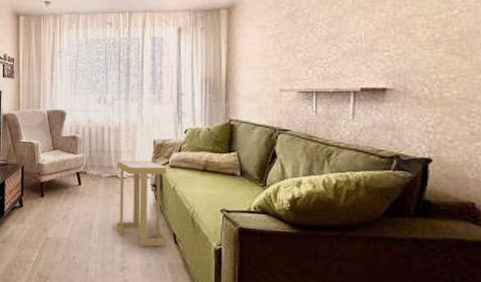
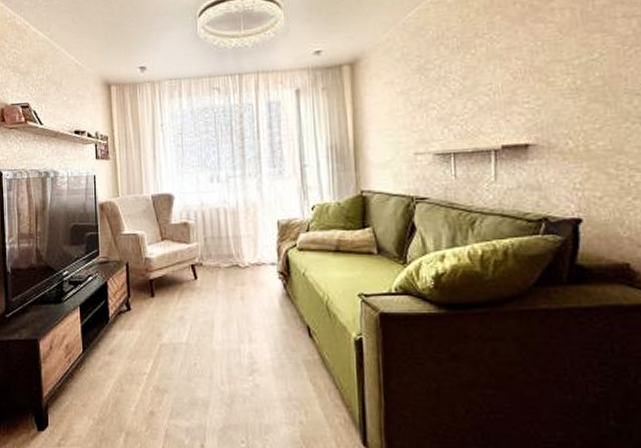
side table: present [116,160,166,247] -> none [237,245,300,344]

